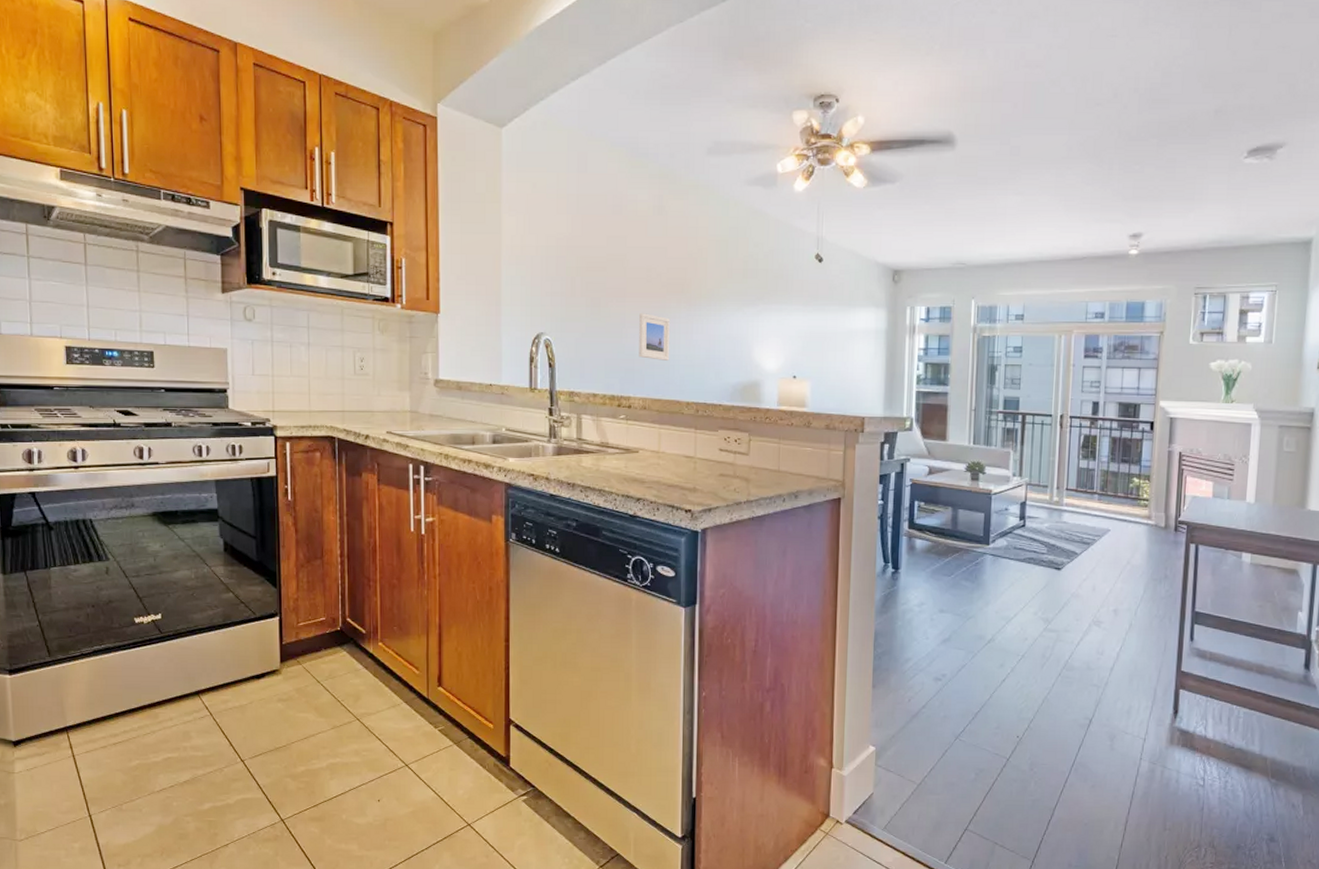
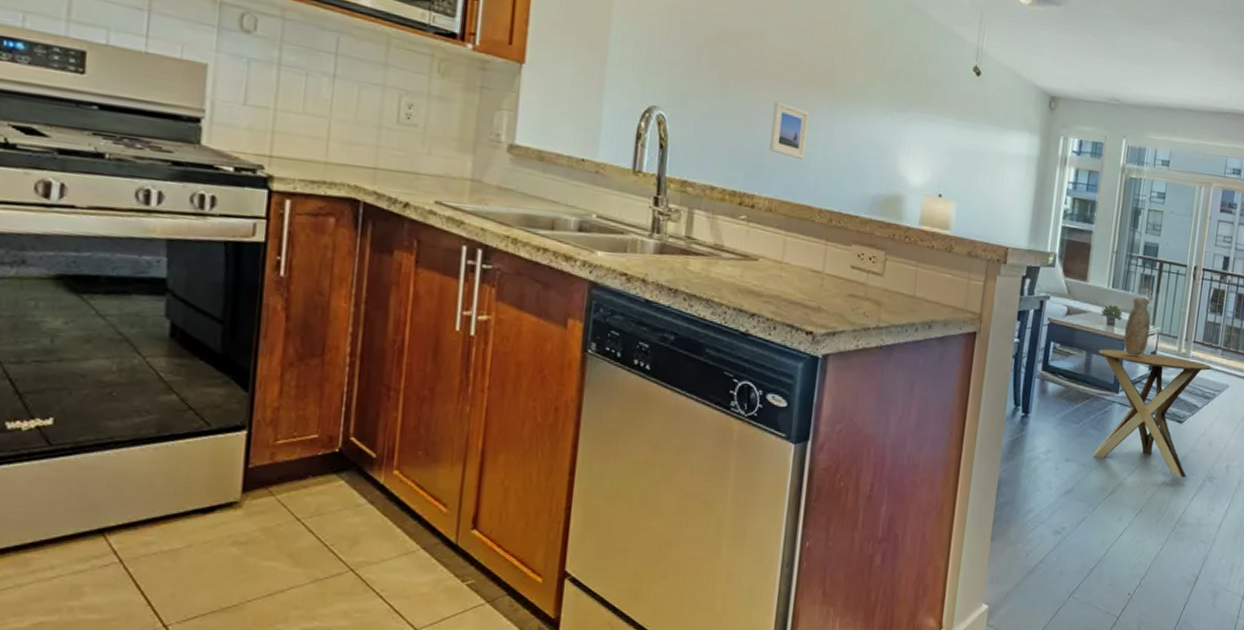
side table: none [965,503,1089,623] -> present [1092,349,1212,478]
vase: none [989,451,1018,509] -> present [1123,297,1151,357]

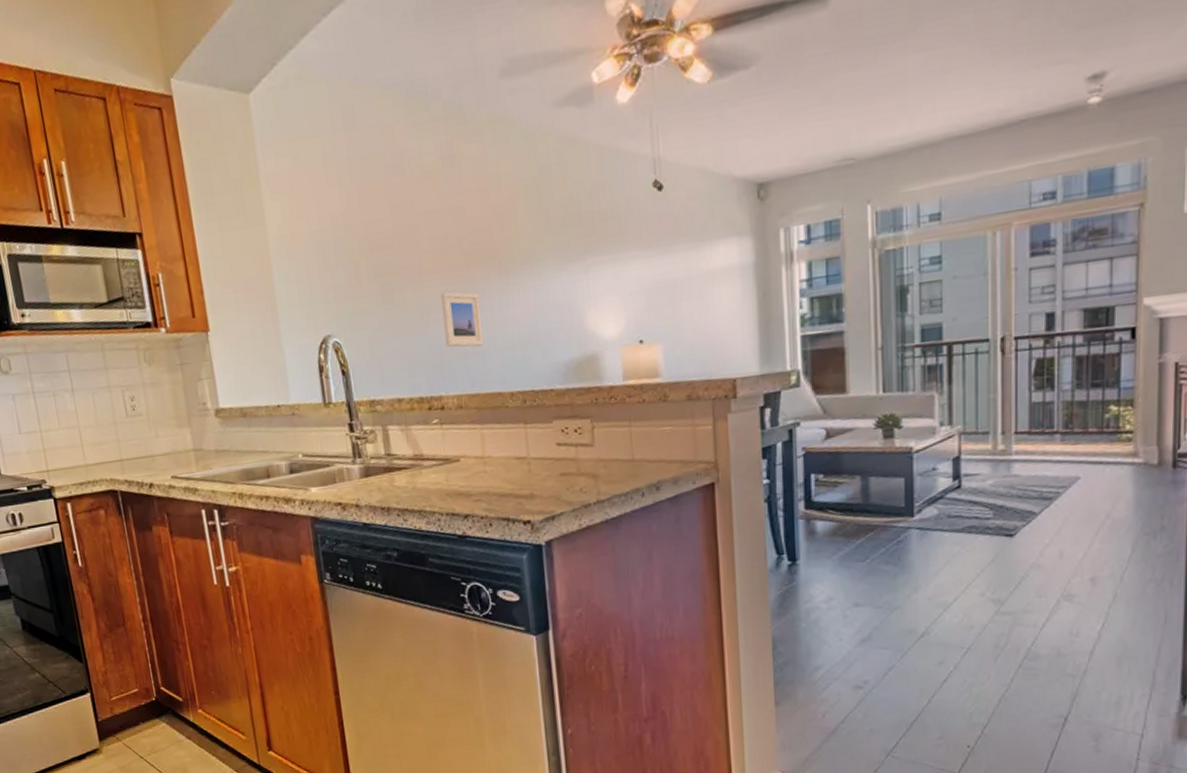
side table: present [1092,349,1212,478] -> none [877,456,1049,603]
vase: present [1123,297,1151,357] -> none [909,394,947,470]

